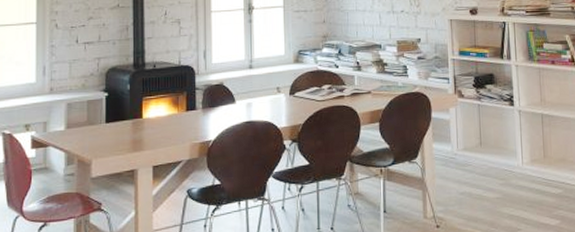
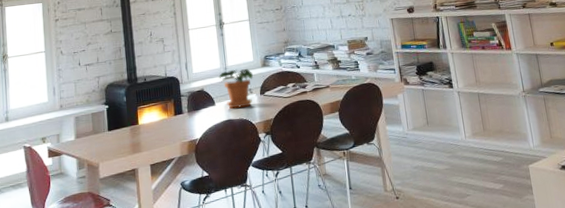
potted plant: none [242,63,283,109] -> present [219,69,253,109]

